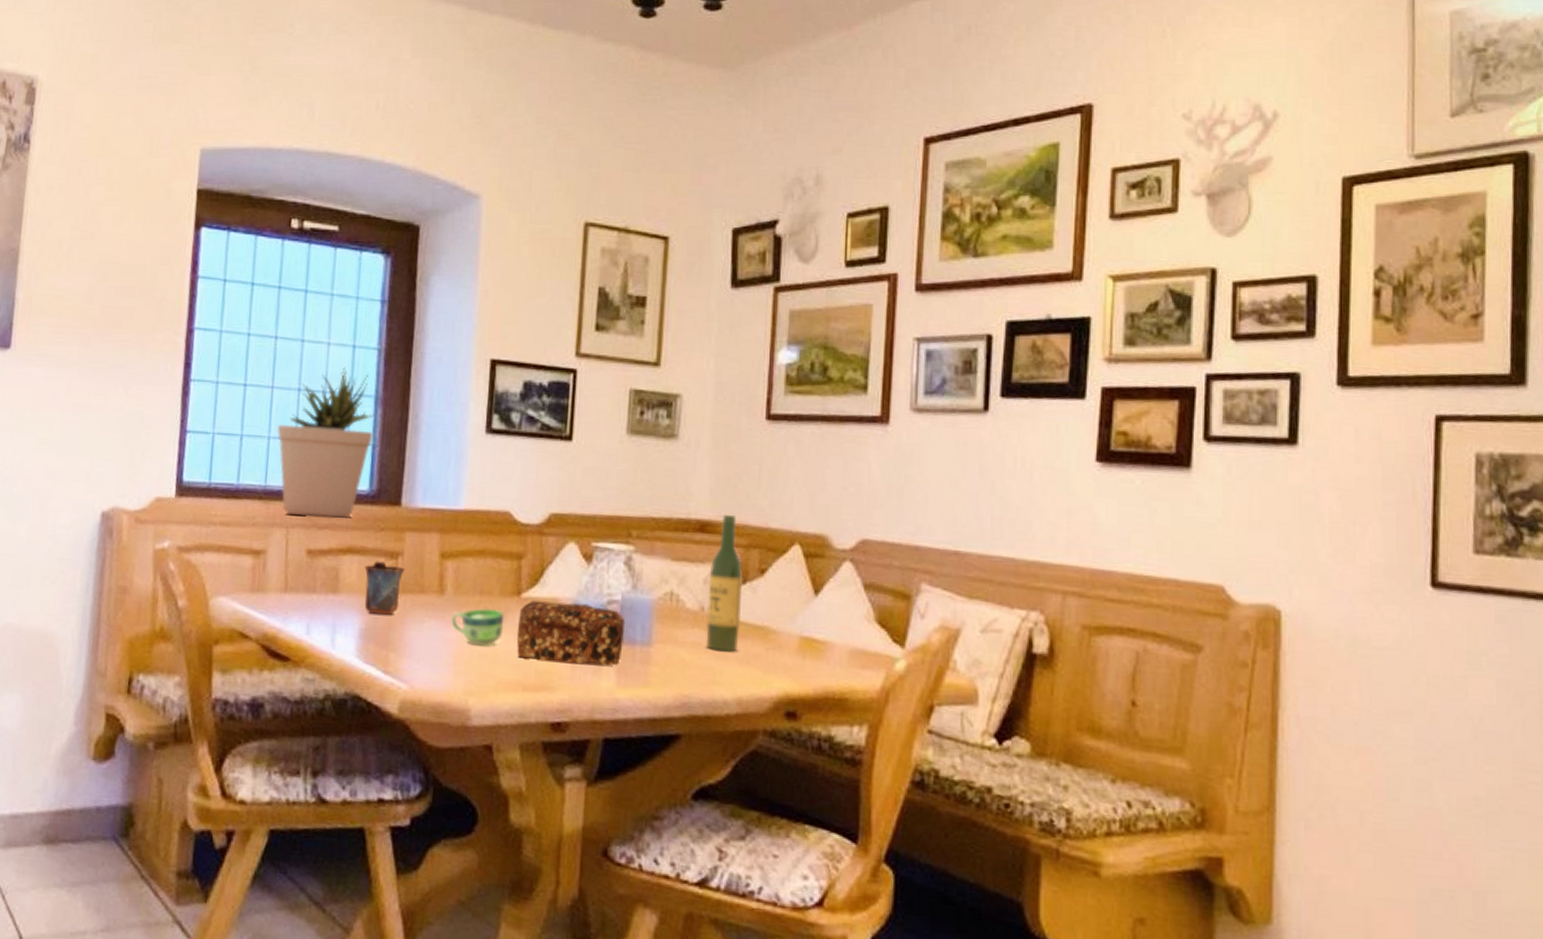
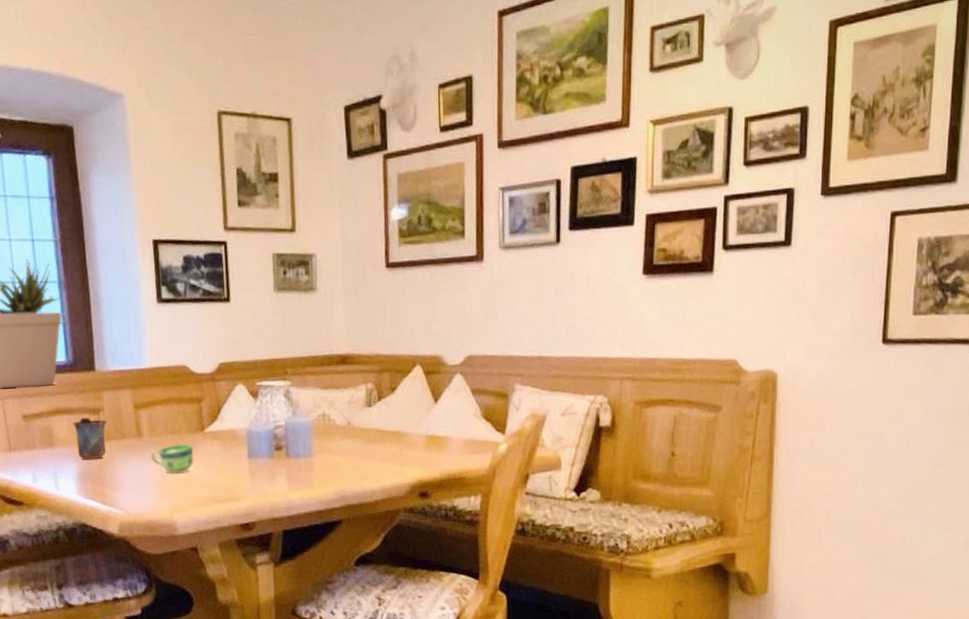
bread loaf: present [516,600,625,666] -> none [204,431,290,480]
wine bottle: present [706,514,743,652] -> none [352,347,380,455]

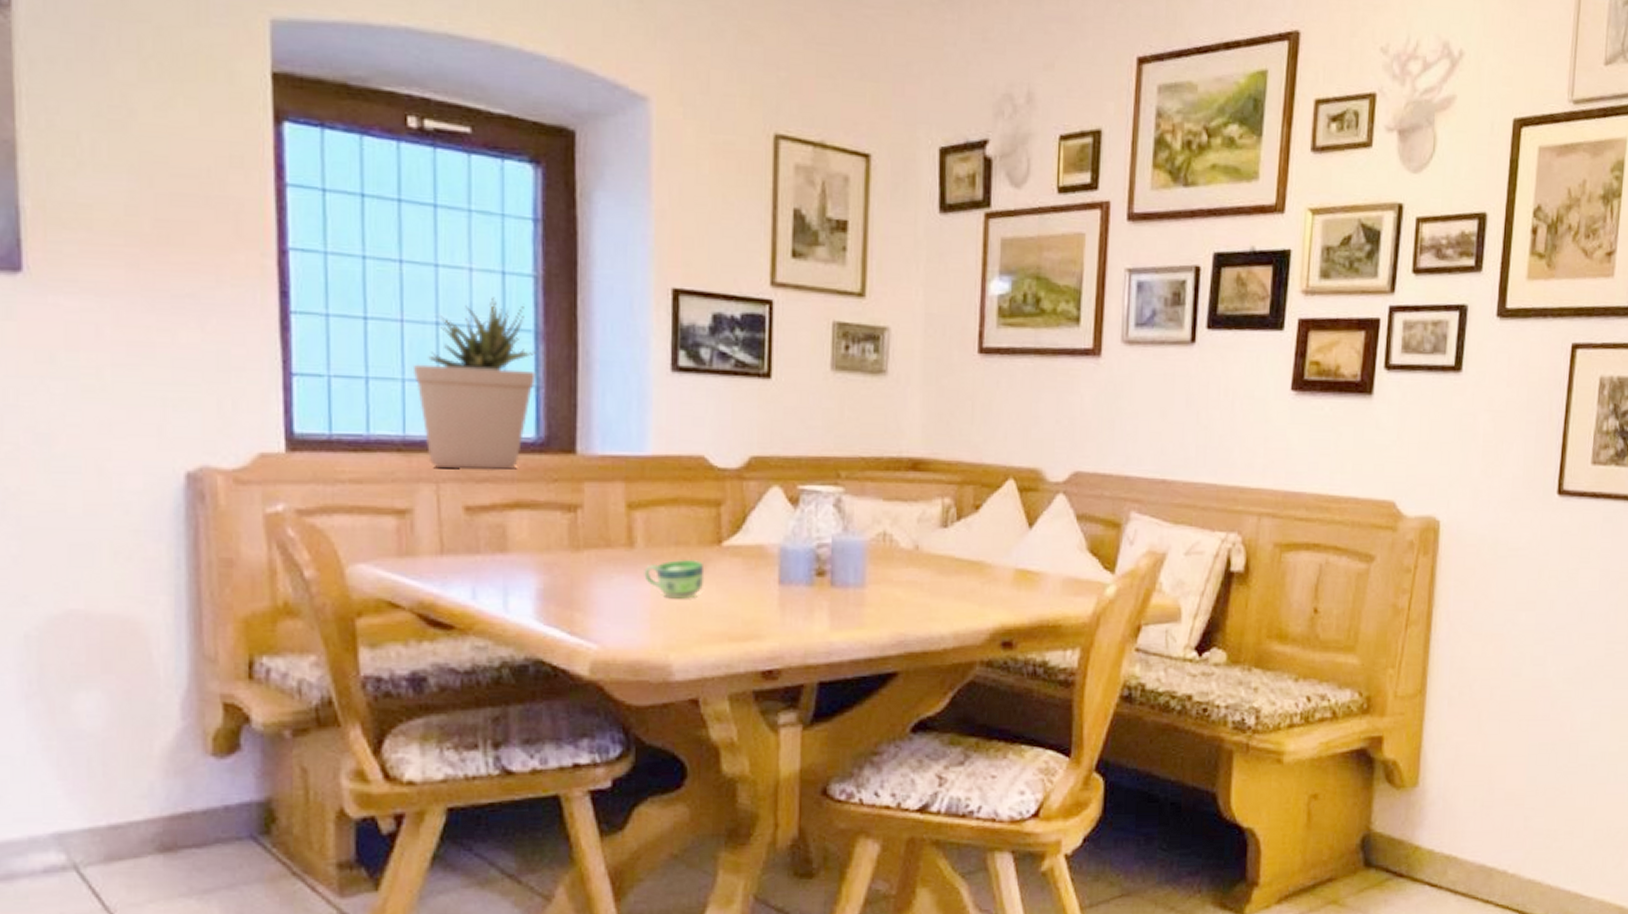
mug: present [73,417,107,459] -> none [537,515,586,572]

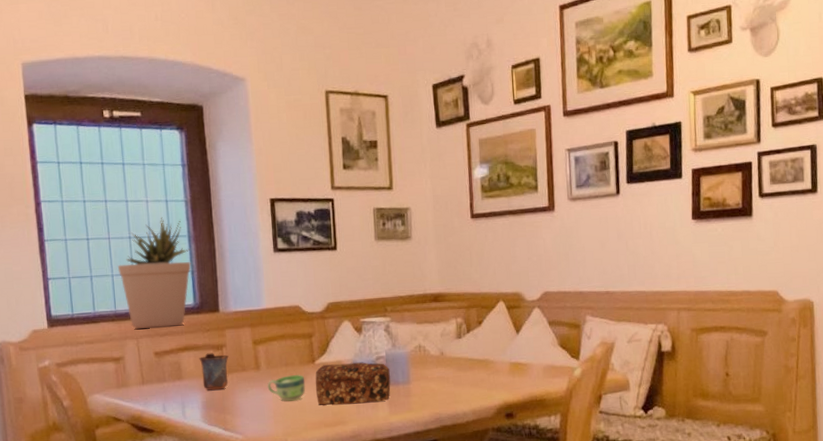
mug: none [537,515,586,572] -> present [199,353,229,390]
bread loaf: none [719,549,836,611] -> present [315,362,391,406]

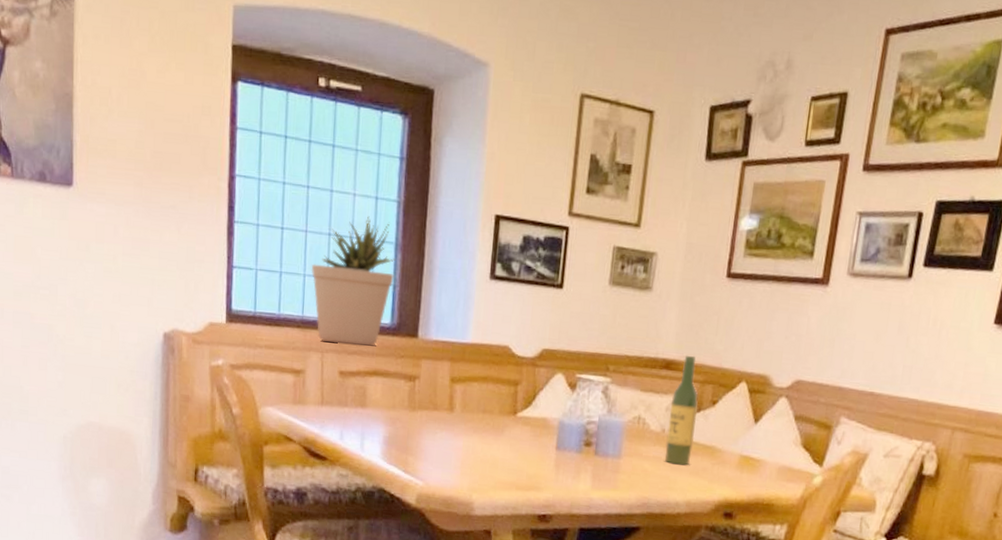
mug: present [199,353,229,390] -> none [387,382,421,426]
cup: present [267,374,306,402] -> none [459,424,503,454]
bread loaf: present [315,362,391,406] -> none [512,419,600,473]
wine bottle: none [444,287,469,381] -> present [664,355,698,465]

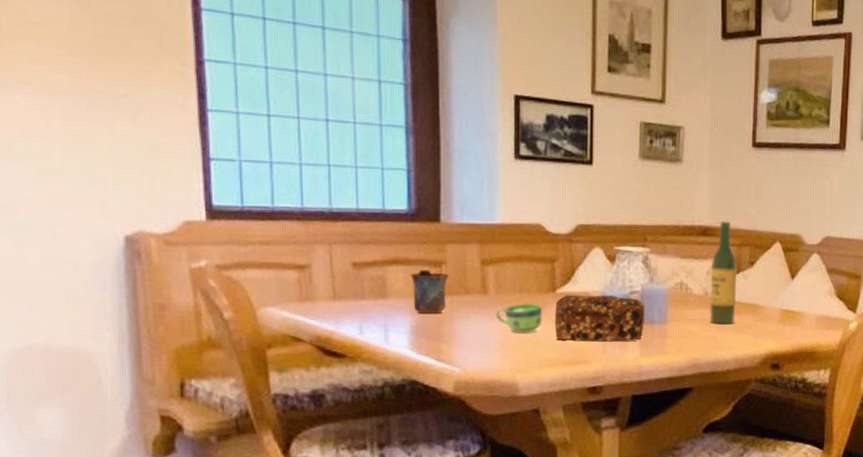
potted plant: present [311,216,397,347] -> none [308,100,408,236]
mug: none [387,382,421,426] -> present [410,269,449,313]
cup: none [459,424,503,454] -> present [495,303,543,333]
bread loaf: none [512,419,600,473] -> present [554,295,644,342]

